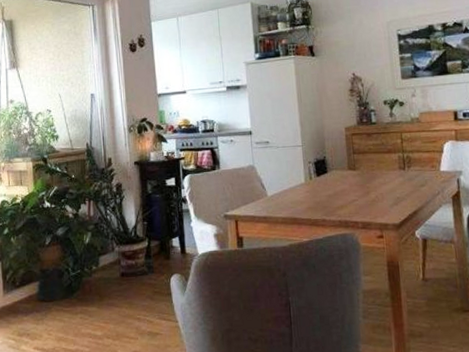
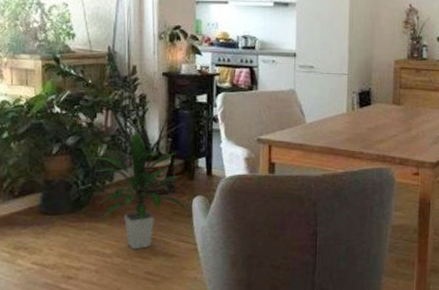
indoor plant: none [81,217,169,330] -> present [94,130,190,250]

